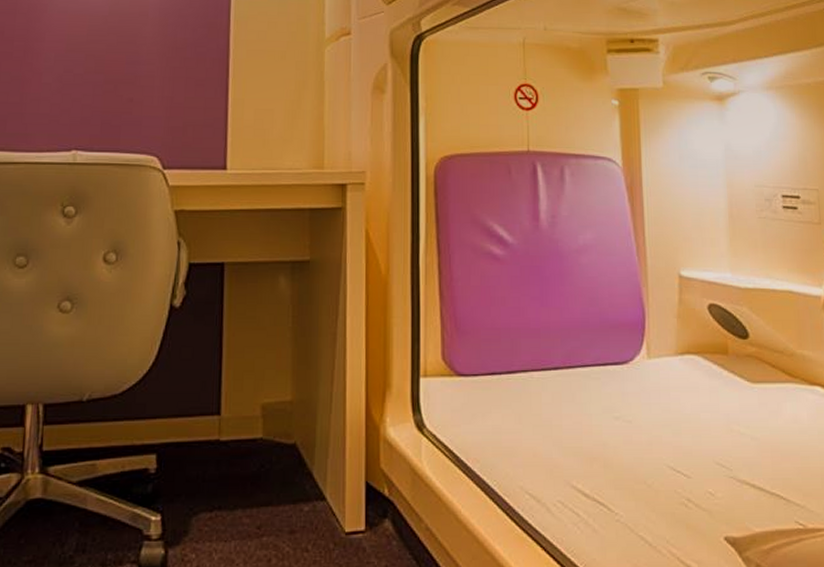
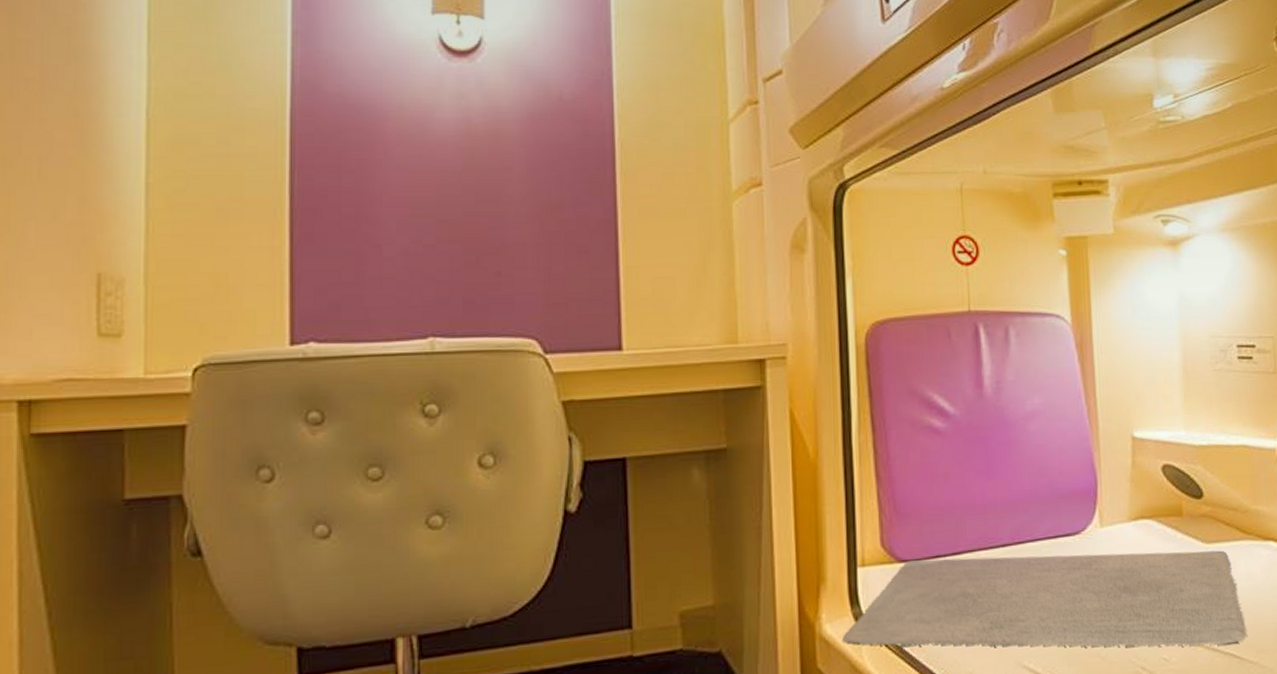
bath mat: none [404,376,794,486] -> present [843,550,1248,648]

